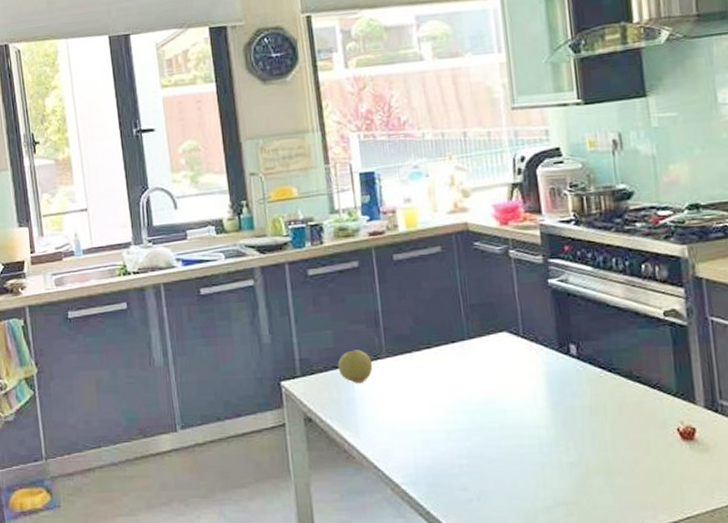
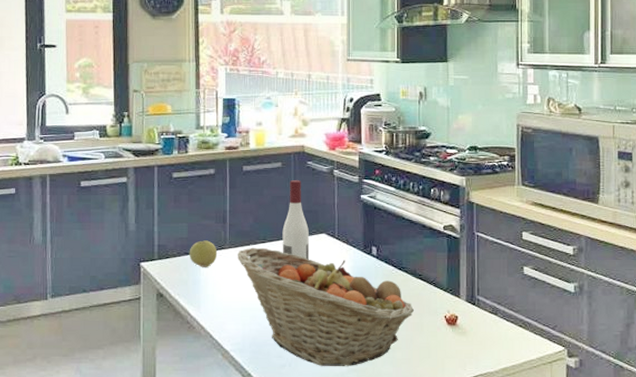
fruit basket: none [398,354,636,499] -> present [238,247,415,366]
wine bottle: none [450,266,489,366] -> present [282,179,309,260]

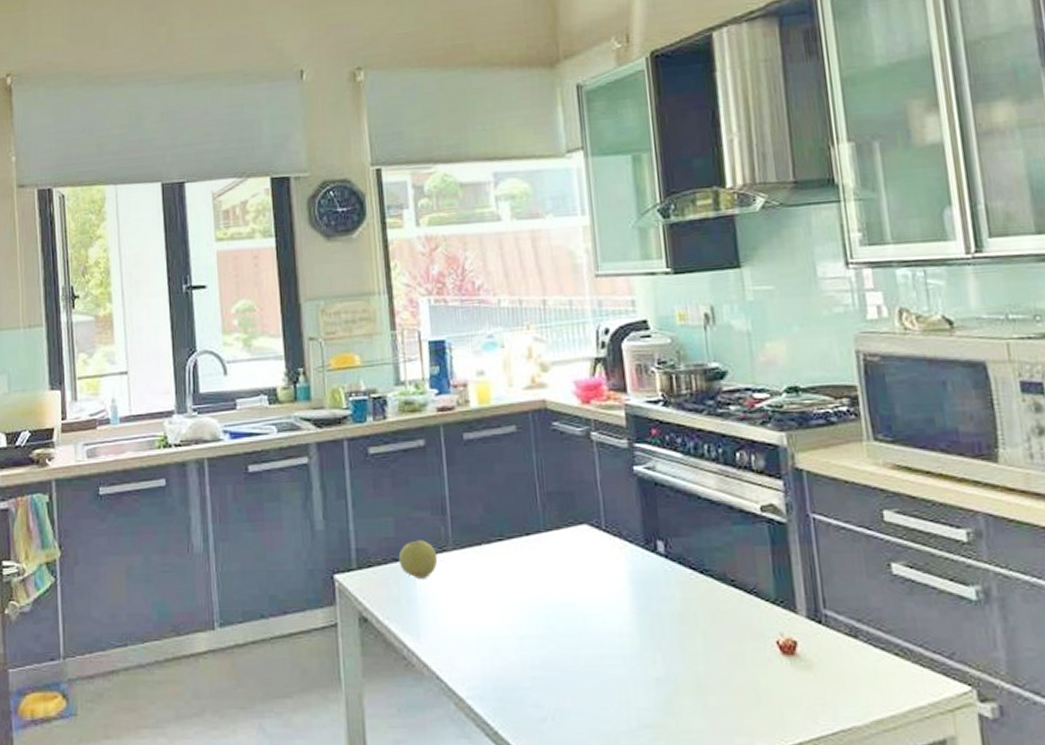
fruit basket: present [238,247,415,366] -> none [465,547,730,719]
wine bottle: present [282,179,309,260] -> none [525,448,567,563]

